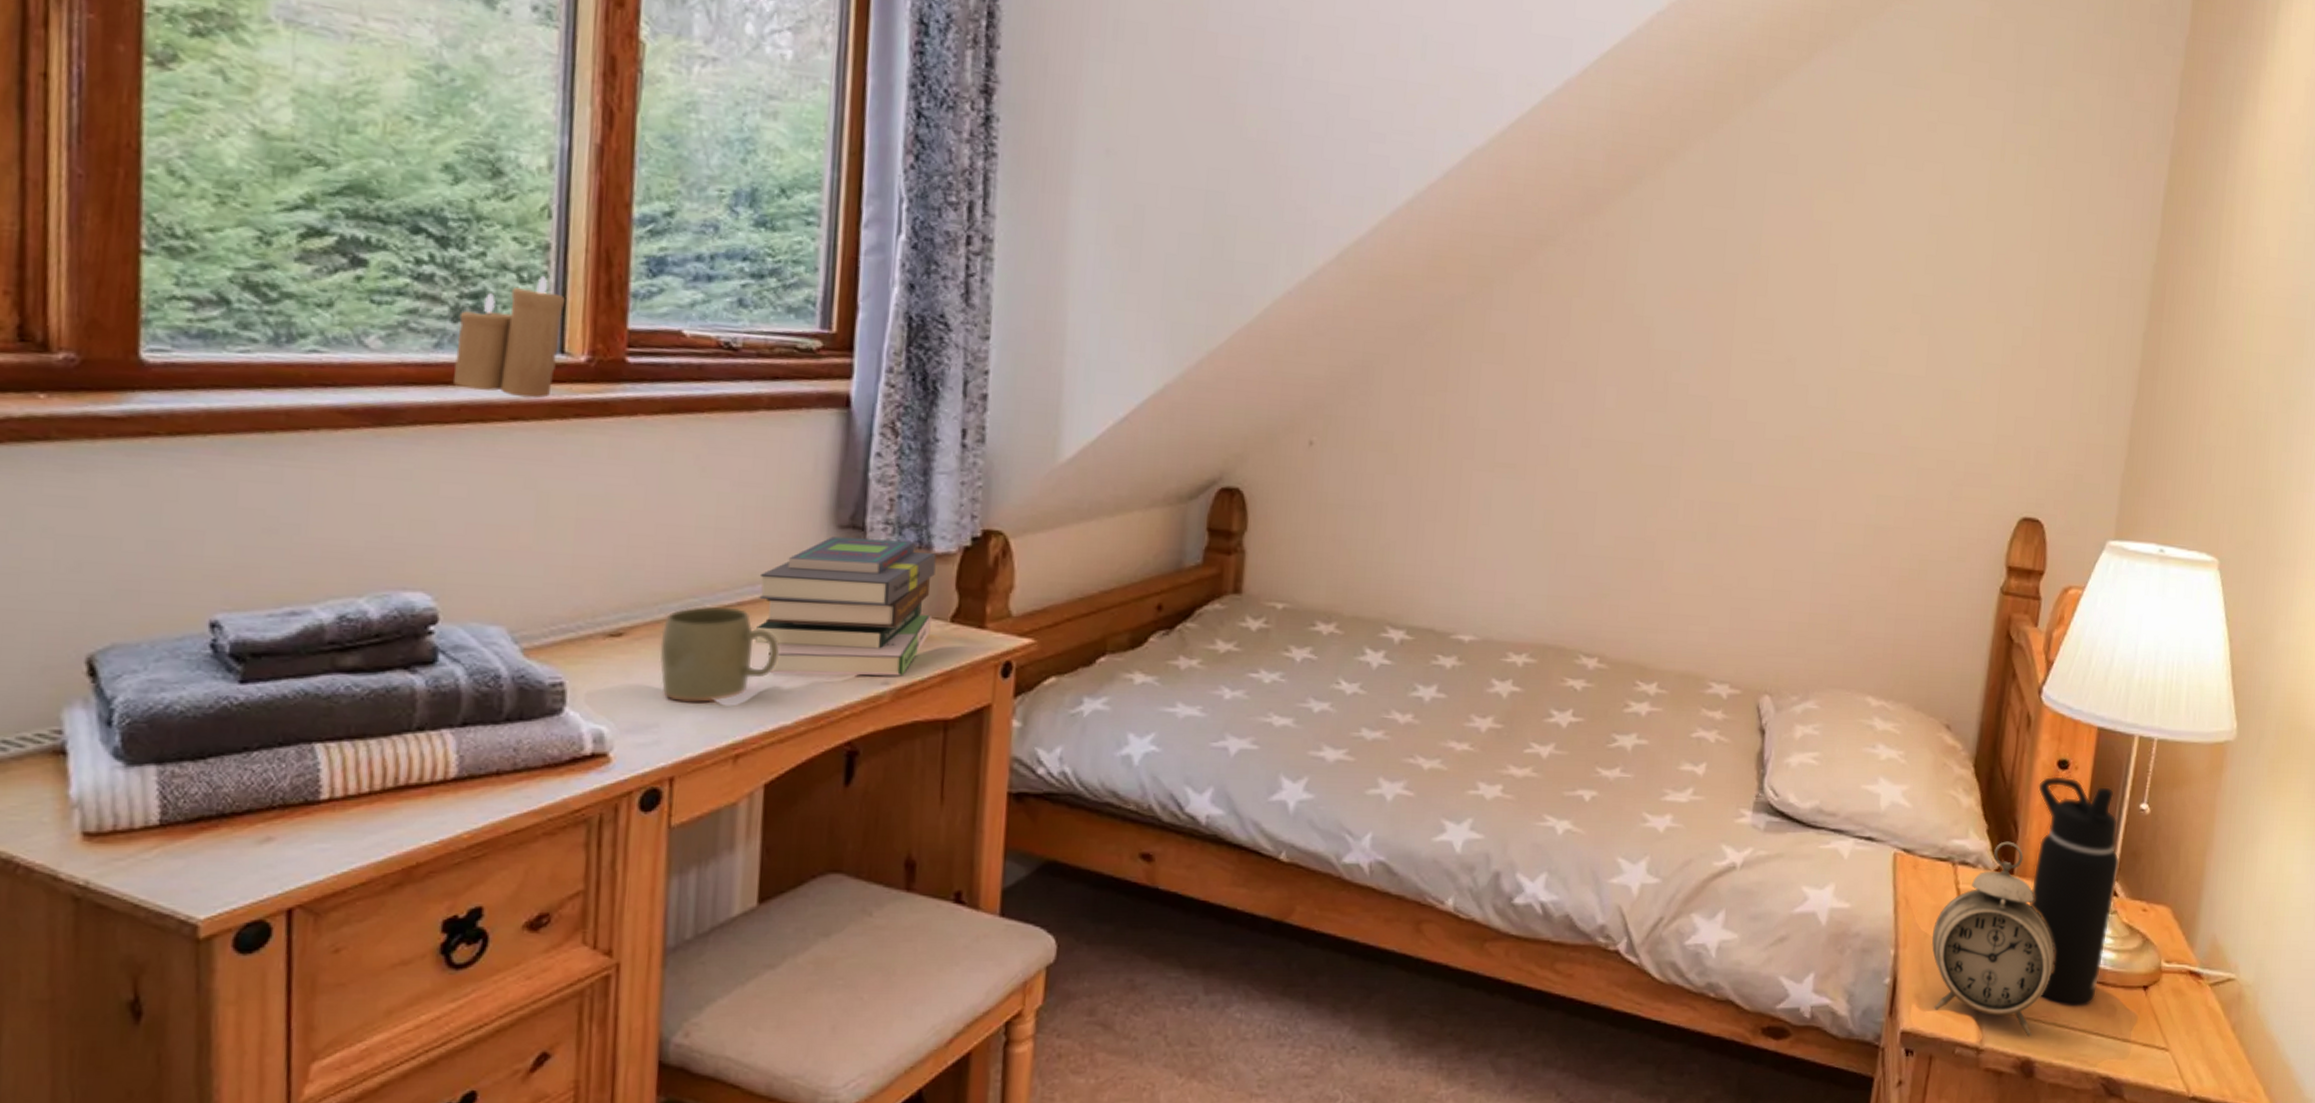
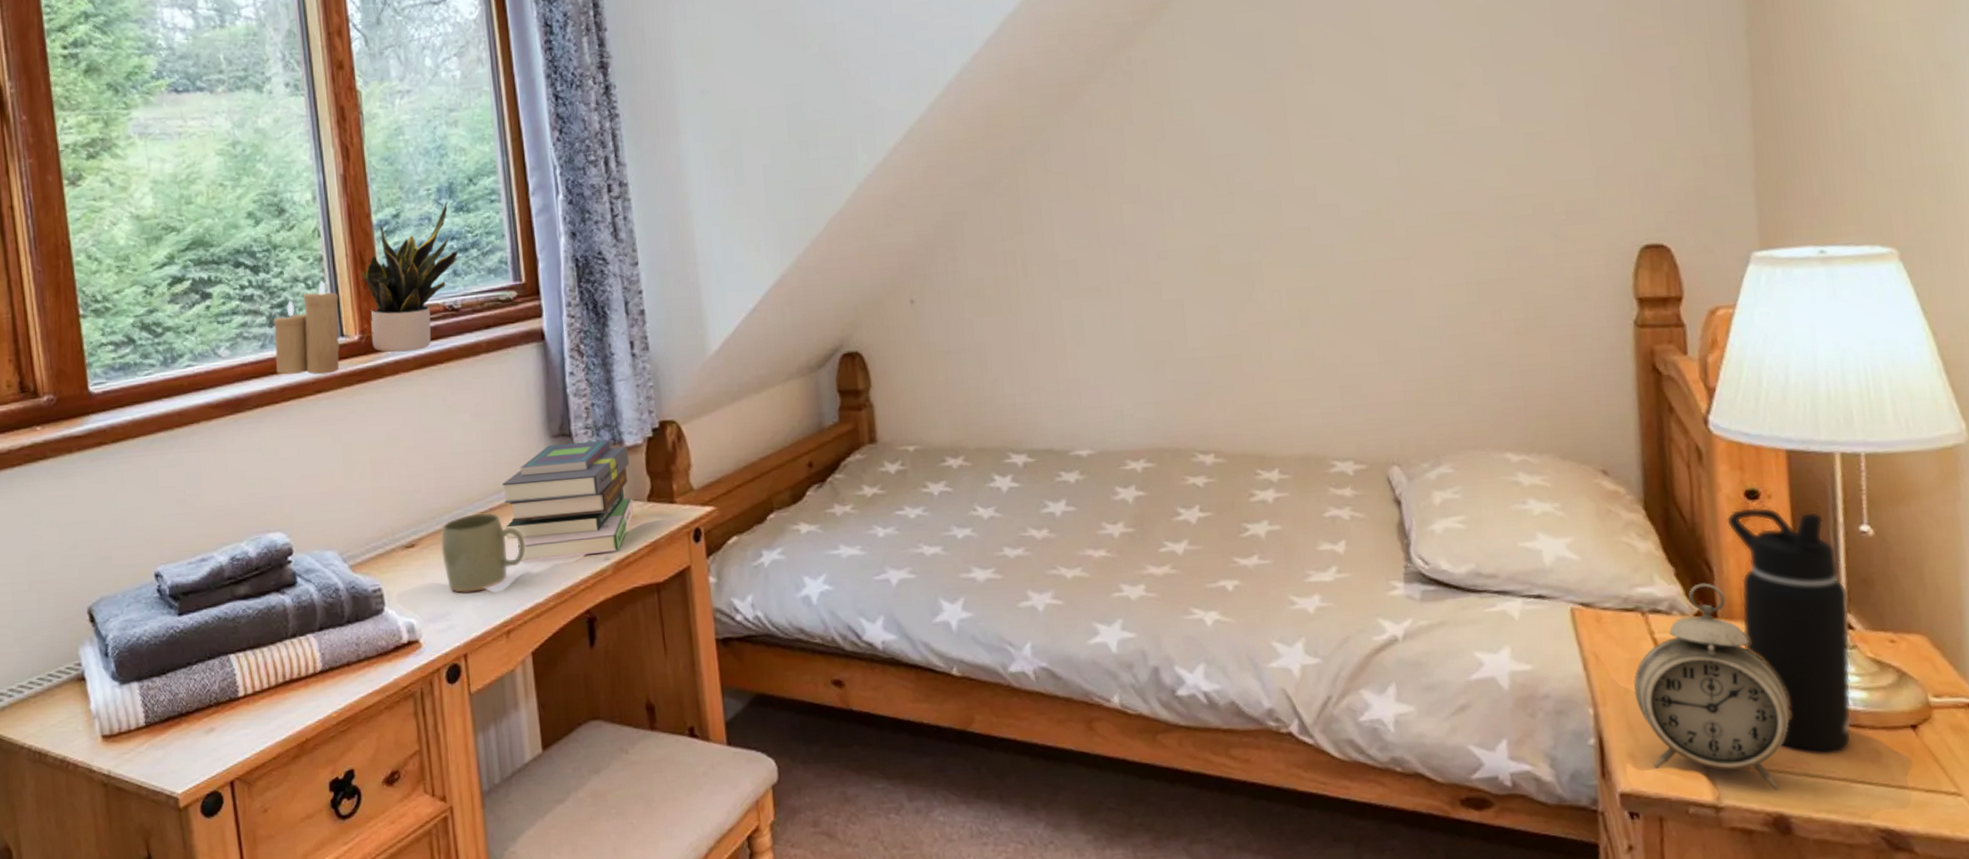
potted plant: none [604,211,750,391] -> present [361,202,458,353]

